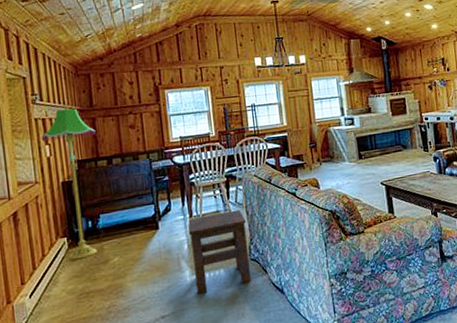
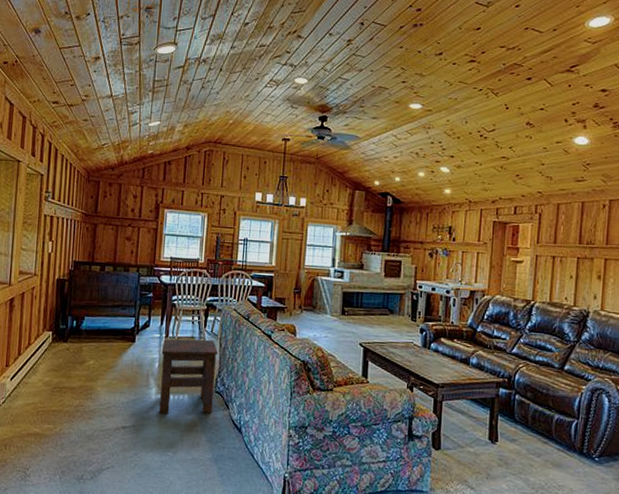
floor lamp: present [41,105,97,260] -> none [47,207,95,355]

